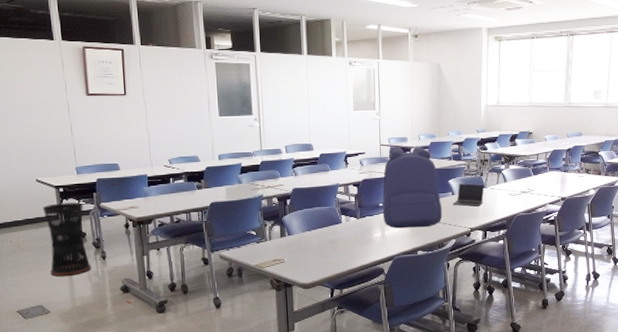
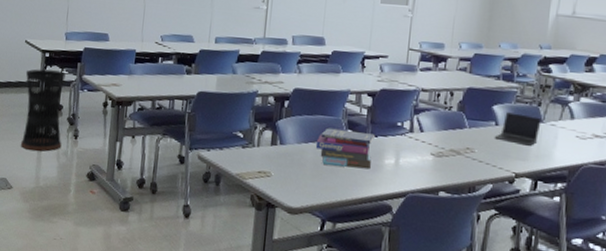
books: none [317,215,363,245] -> present [315,127,375,169]
backpack: present [382,146,443,229] -> none [399,54,480,162]

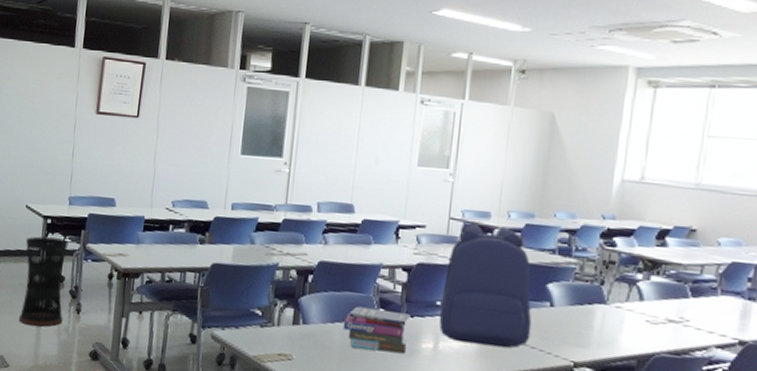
backpack: none [399,54,480,162] -> present [439,223,532,348]
laptop computer: present [495,112,542,146] -> none [550,291,605,331]

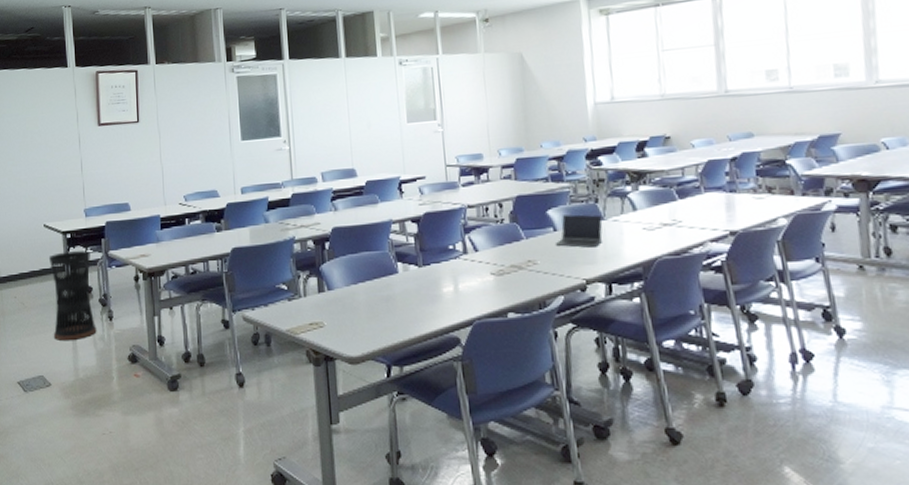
books: present [342,306,411,354] -> none [365,262,429,304]
backpack: present [439,223,532,348] -> none [452,164,542,280]
laptop computer: none [550,291,605,331] -> present [556,214,603,248]

